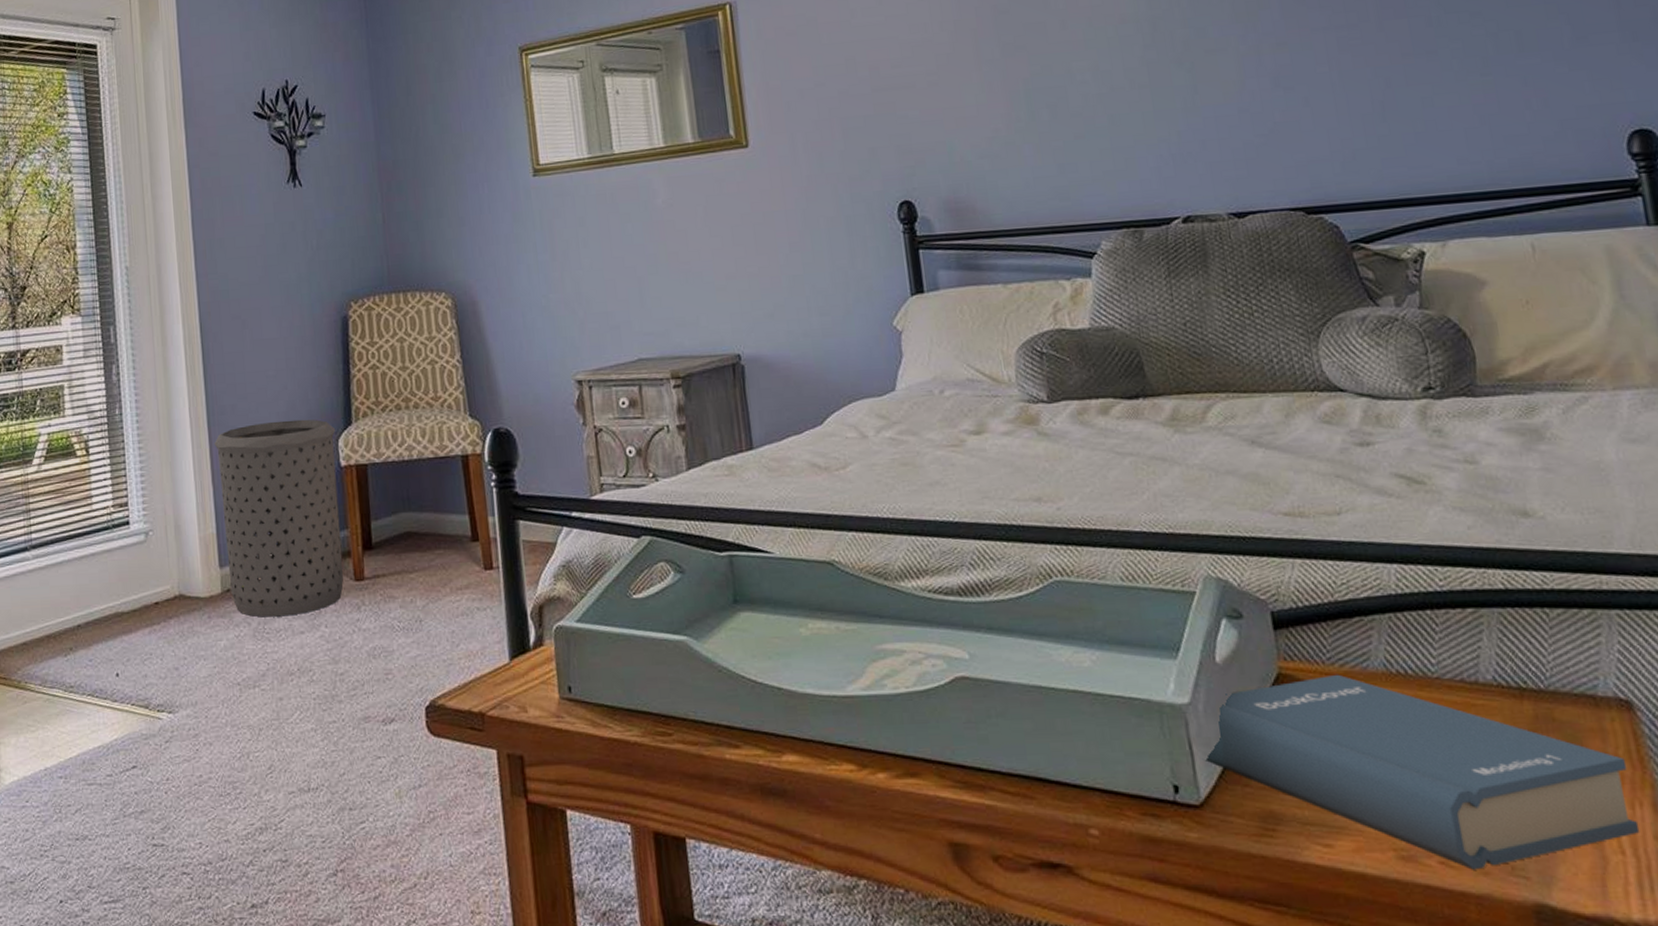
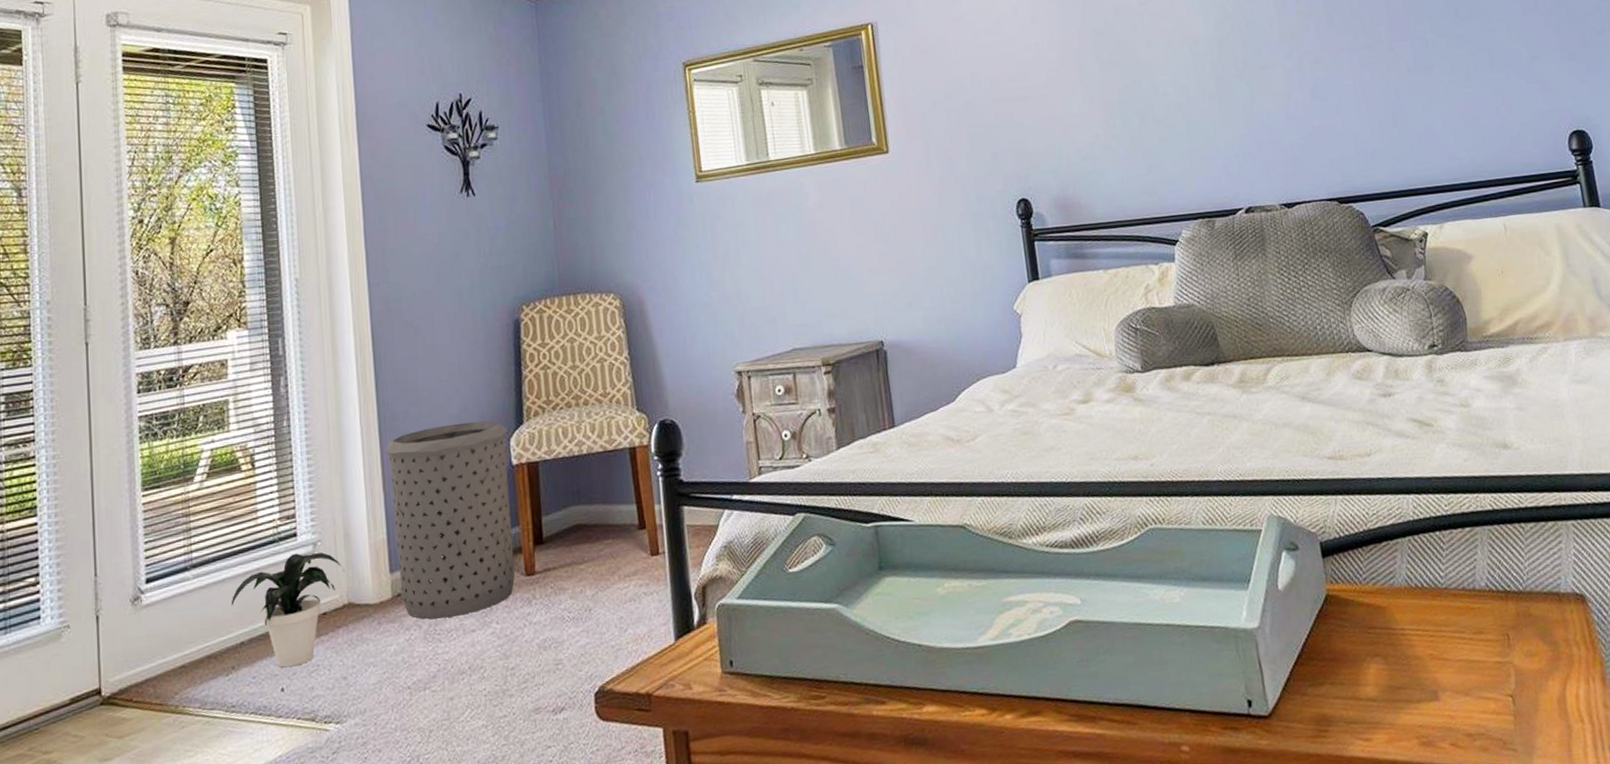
potted plant: none [68,541,176,653] -> present [231,552,345,668]
book: present [1205,674,1640,870] -> none [1272,591,1594,748]

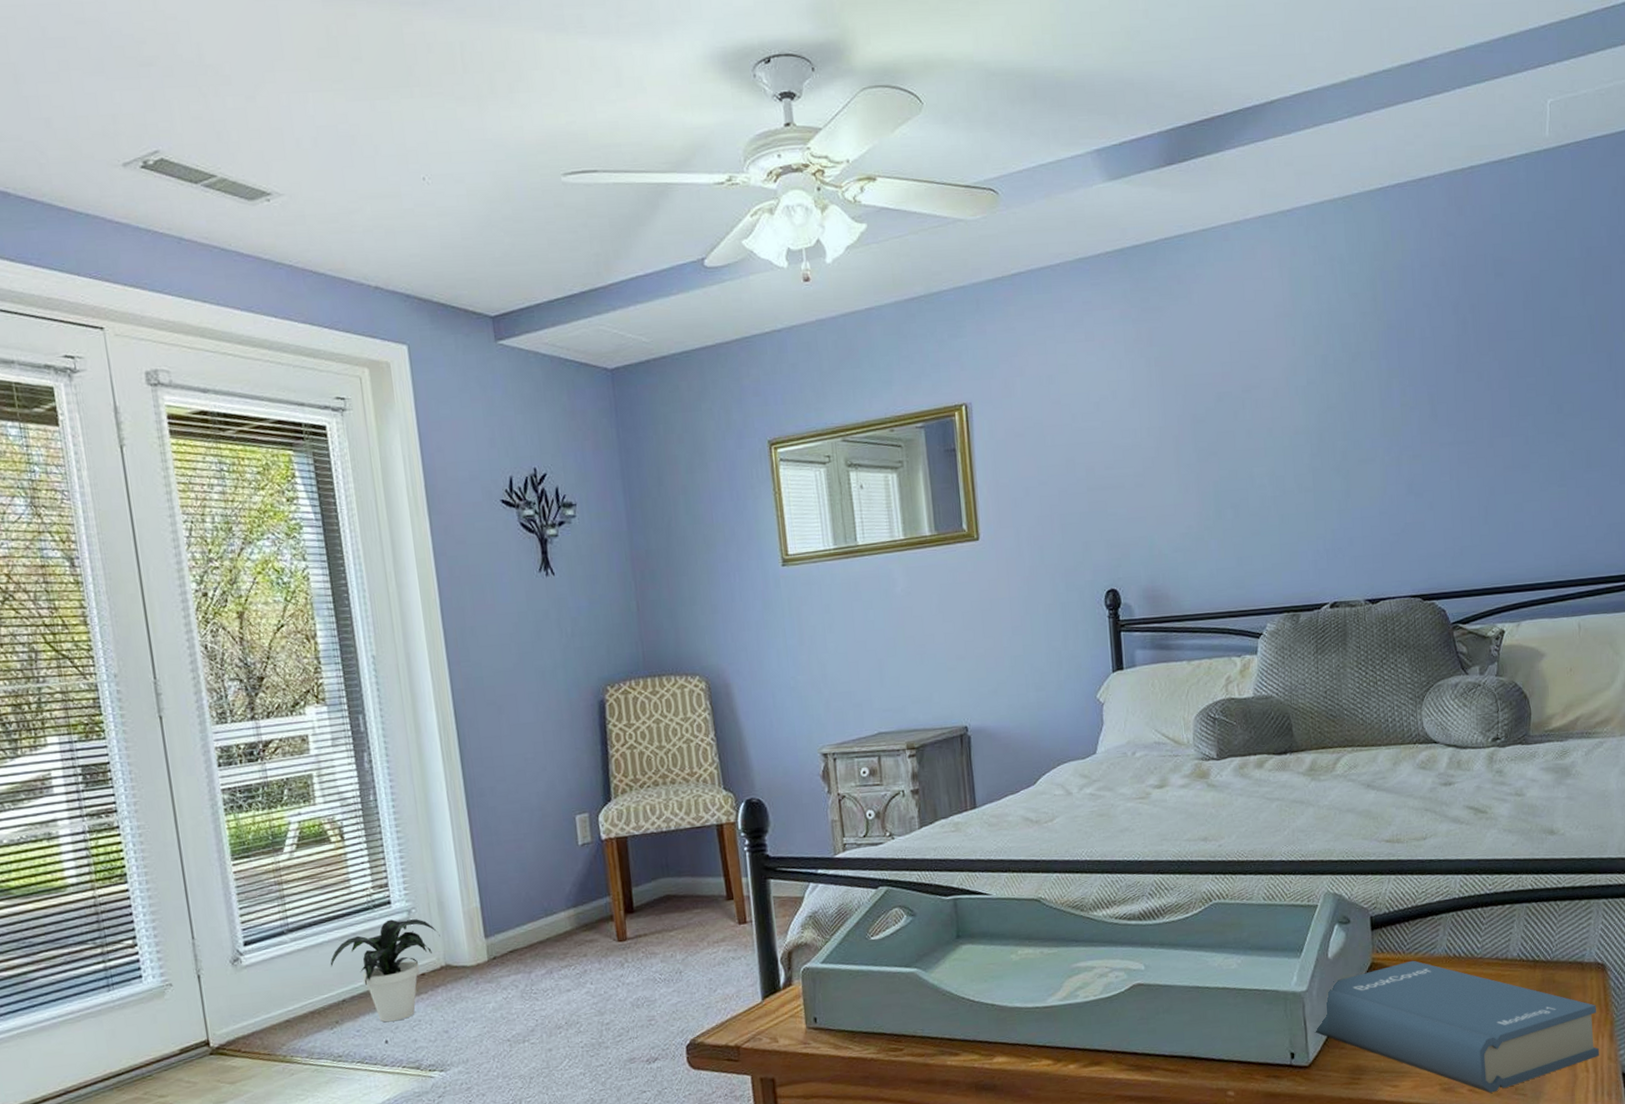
laundry basket: present [385,421,515,619] -> none [474,797,608,980]
book: none [1272,591,1594,748] -> present [1315,960,1600,1093]

